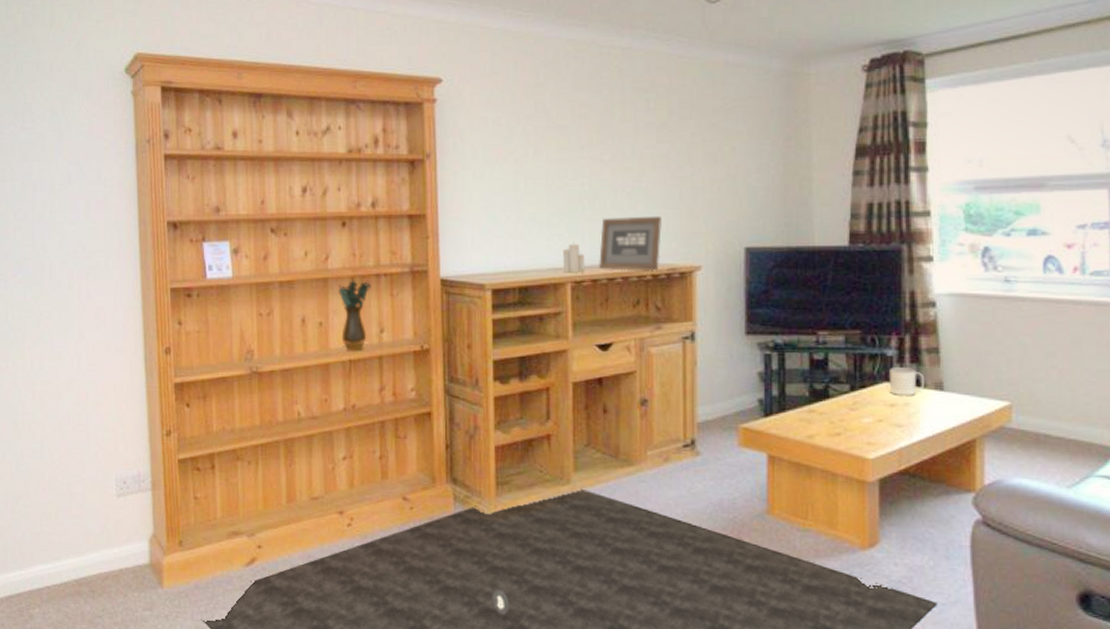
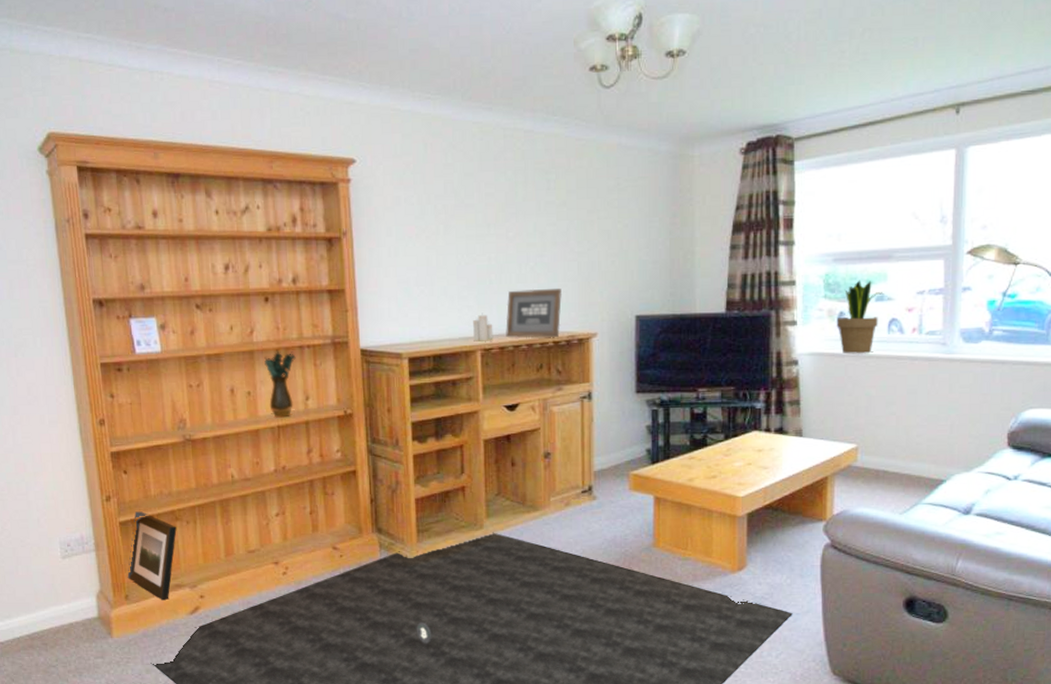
picture frame: none [183,448,237,548] -> present [127,511,177,600]
mug: present [890,368,924,397] -> none [758,418,786,443]
potted plant: none [980,211,1038,296] -> present [836,280,885,355]

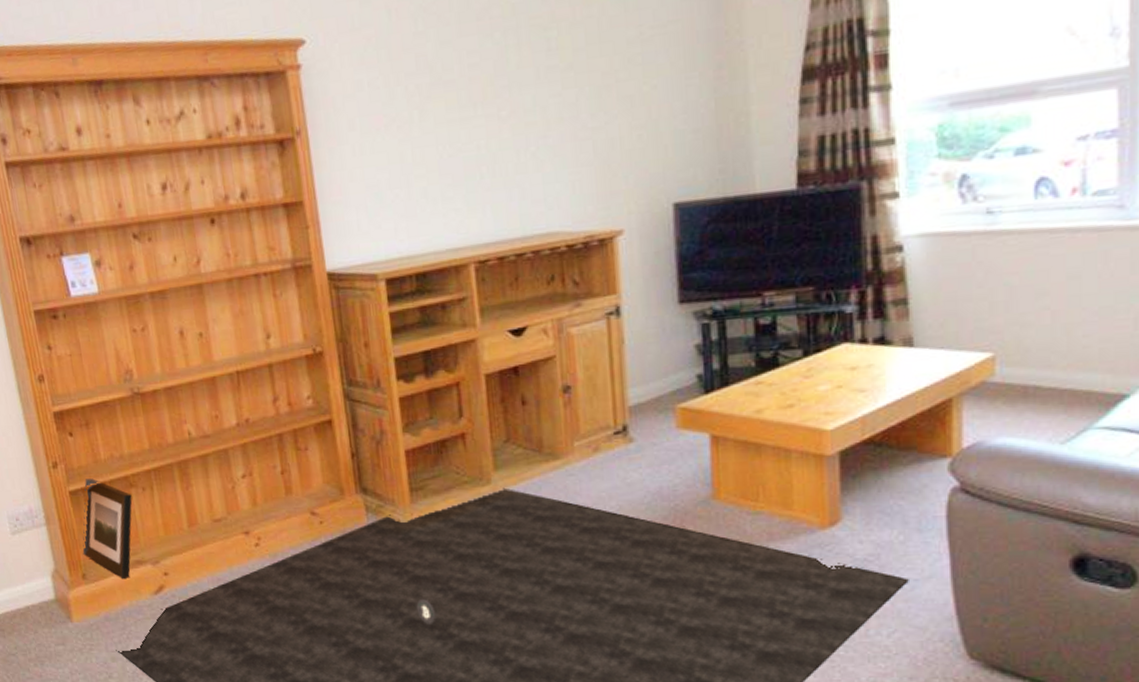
vase: present [264,349,296,418] -> none [215,280,253,362]
candle: present [473,313,494,342] -> none [462,216,490,253]
picture frame: present [506,287,562,338] -> none [503,175,575,245]
potted plant: present [836,280,885,355] -> none [957,128,1028,232]

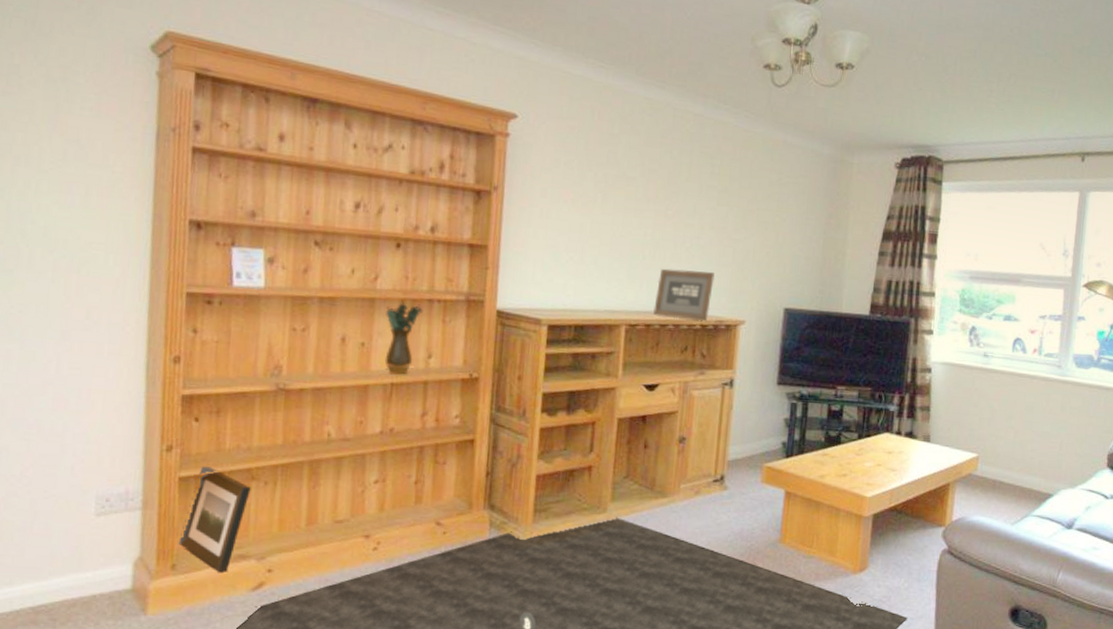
vase: none [215,280,253,362] -> present [384,300,423,375]
picture frame: none [503,175,575,245] -> present [653,268,715,322]

